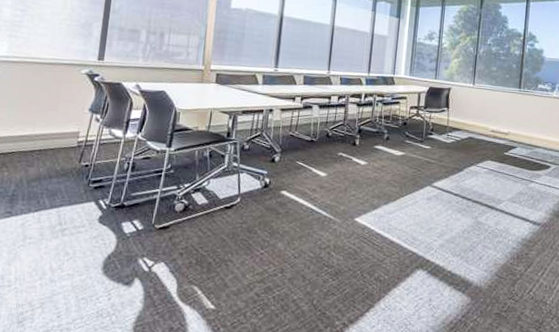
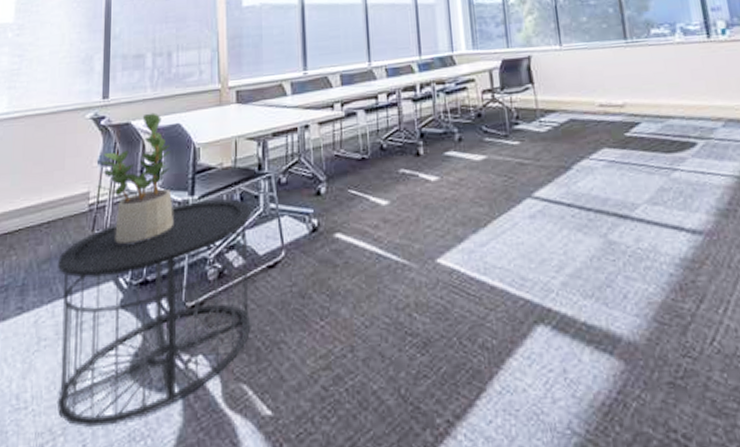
side table: none [37,151,217,305] -> present [57,199,251,428]
potted plant: none [85,78,155,176] -> present [96,112,173,244]

